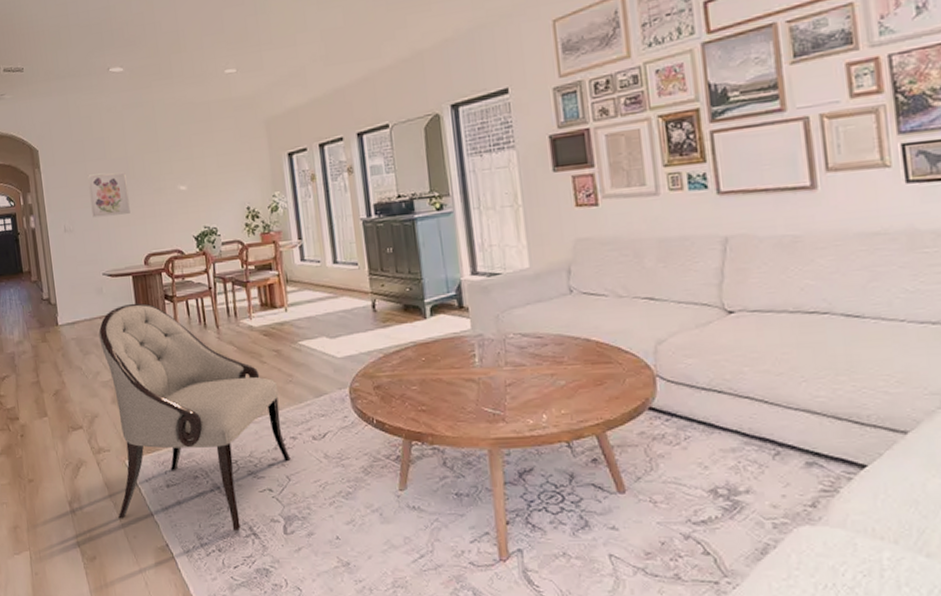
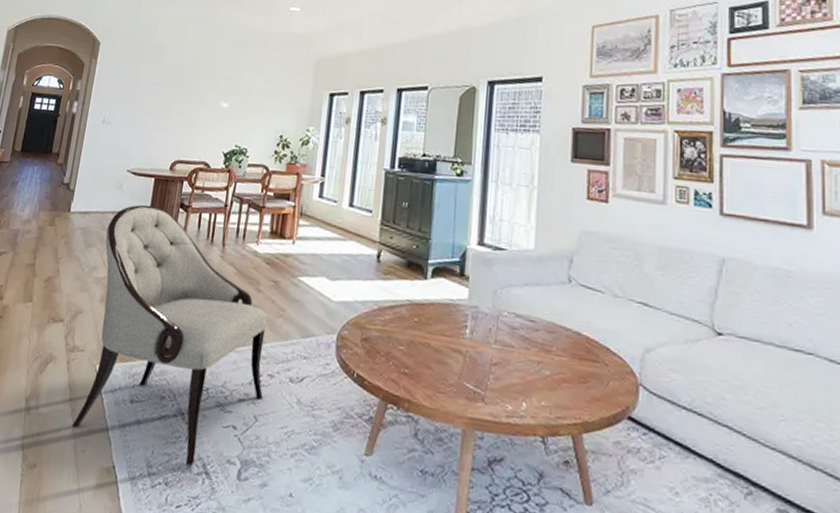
wall art: present [88,172,130,218] -> none [133,75,175,118]

